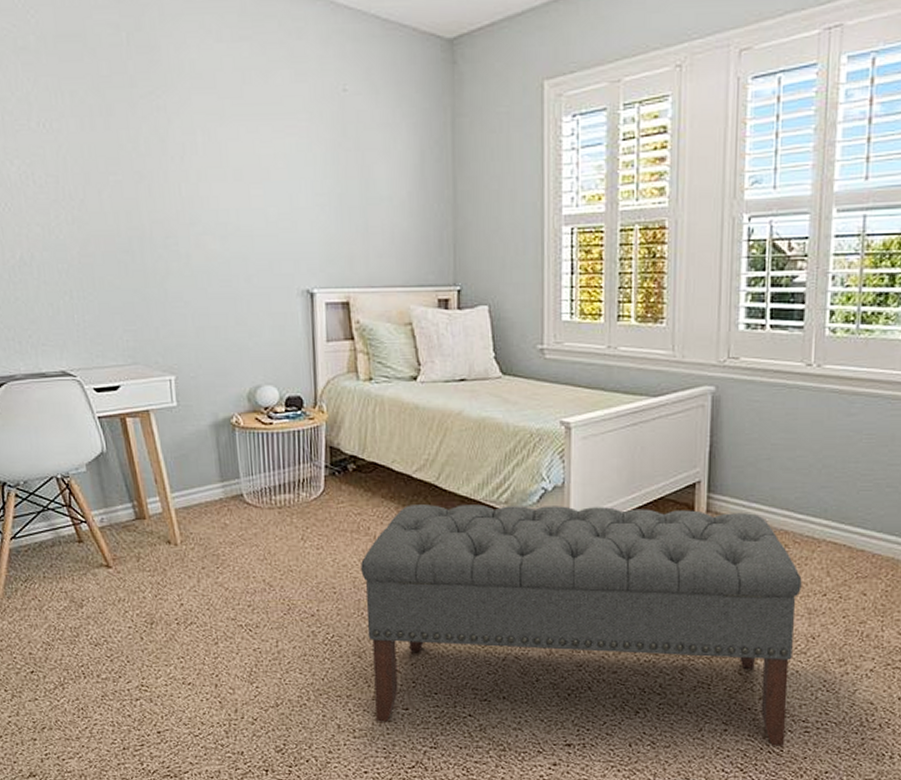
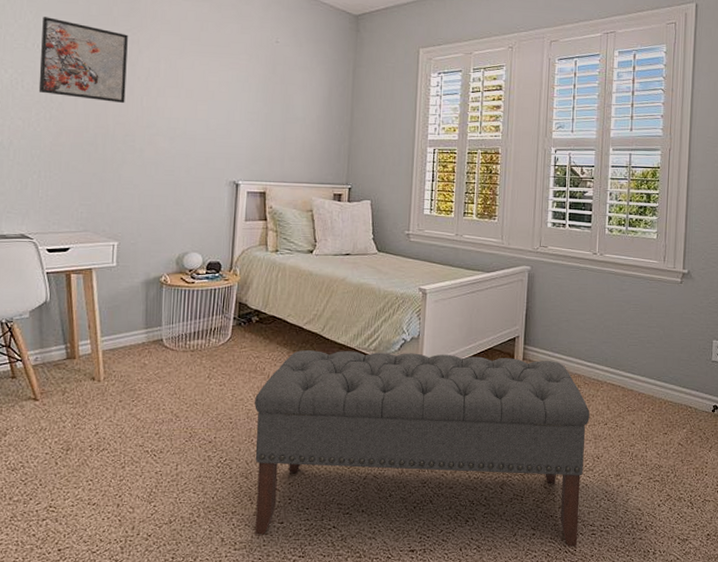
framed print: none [43,84,160,194] -> present [38,17,128,103]

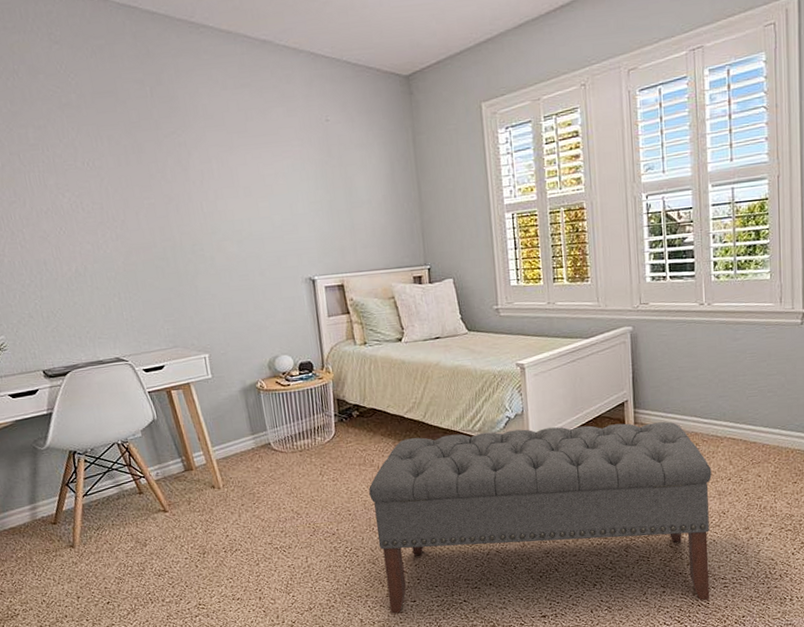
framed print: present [38,17,128,103] -> none [85,131,186,213]

